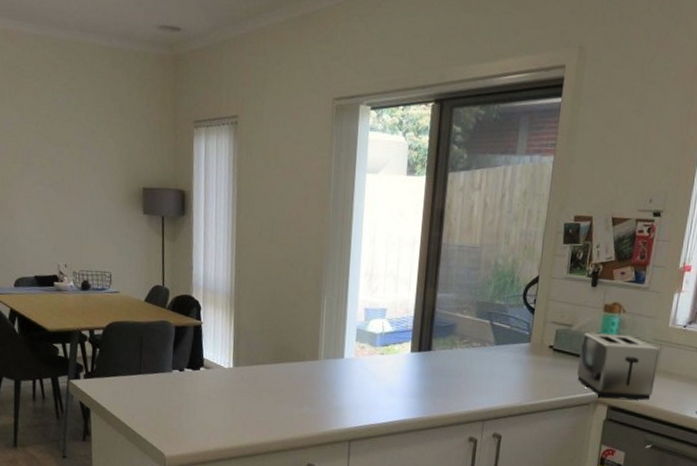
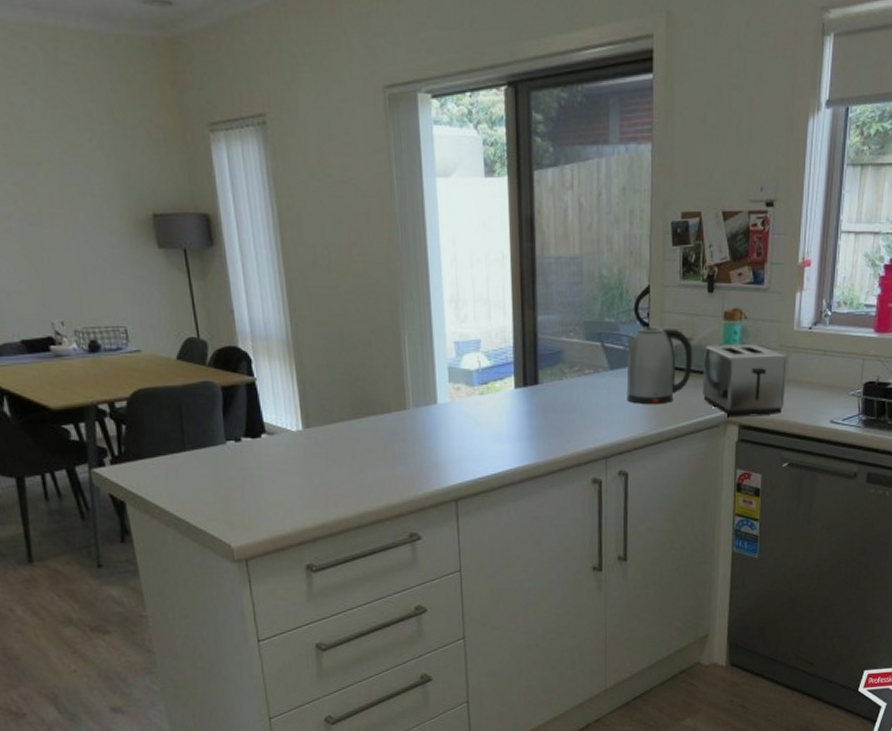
kettle: none [507,310,572,379] -> present [626,325,693,405]

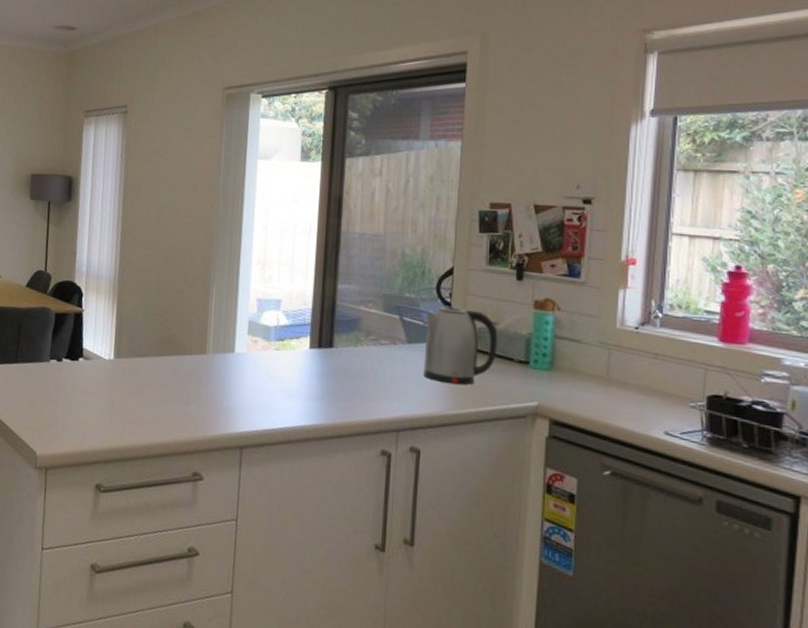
toaster: present [703,344,787,416] -> none [508,332,608,415]

